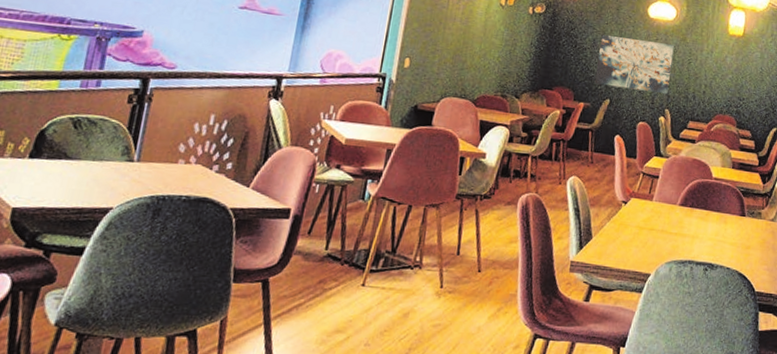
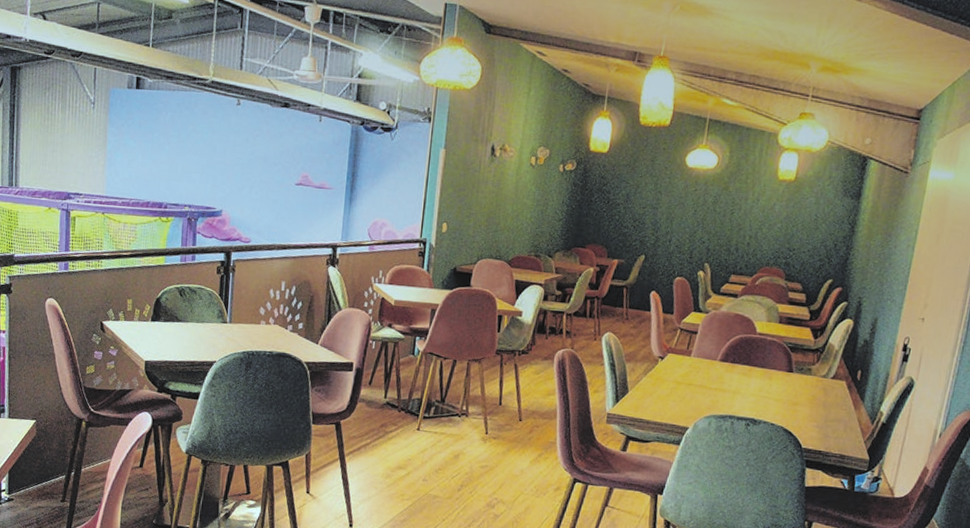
wall art: present [594,35,674,94] -> none [628,189,715,247]

